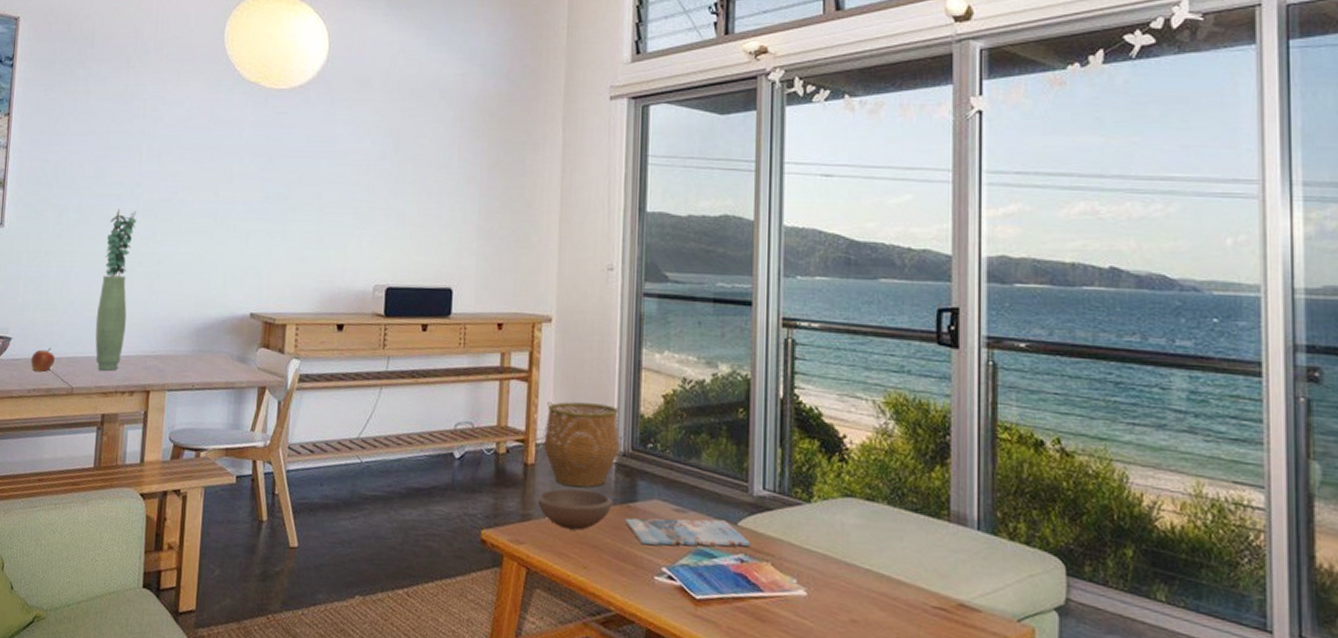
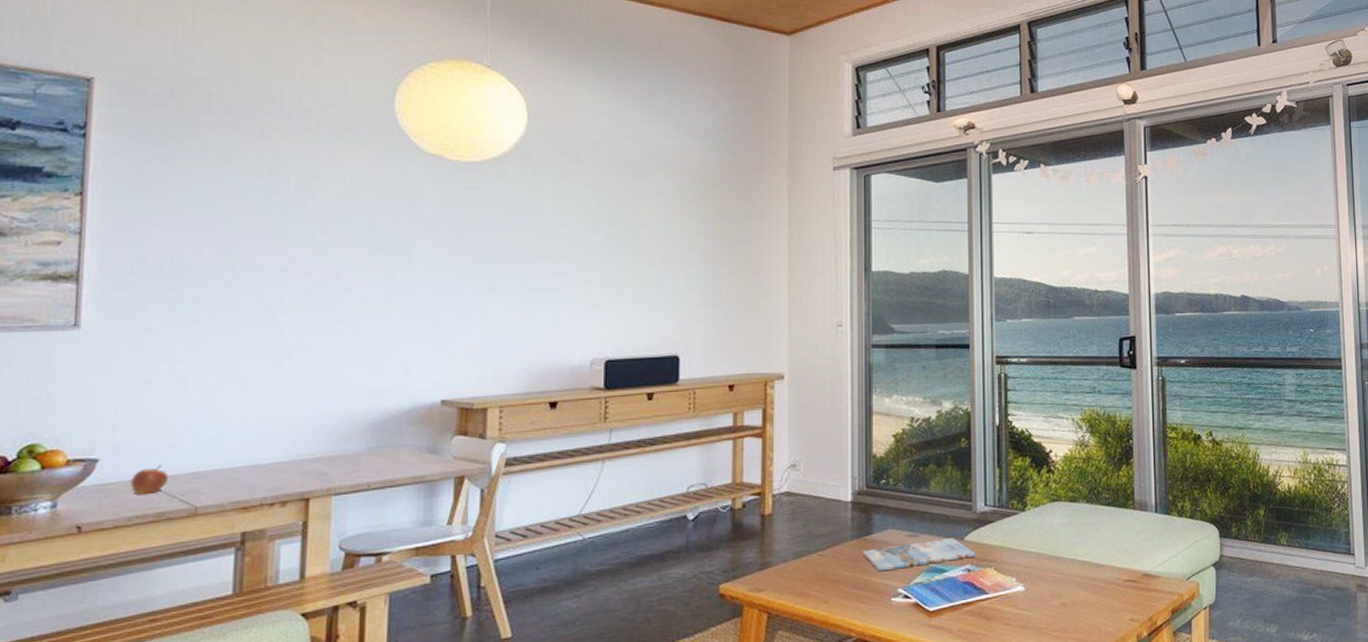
vase: present [95,209,137,372] -> none [227,298,282,485]
bowl: present [537,488,612,530] -> none [776,530,849,570]
basket: present [543,402,620,488] -> none [779,450,855,530]

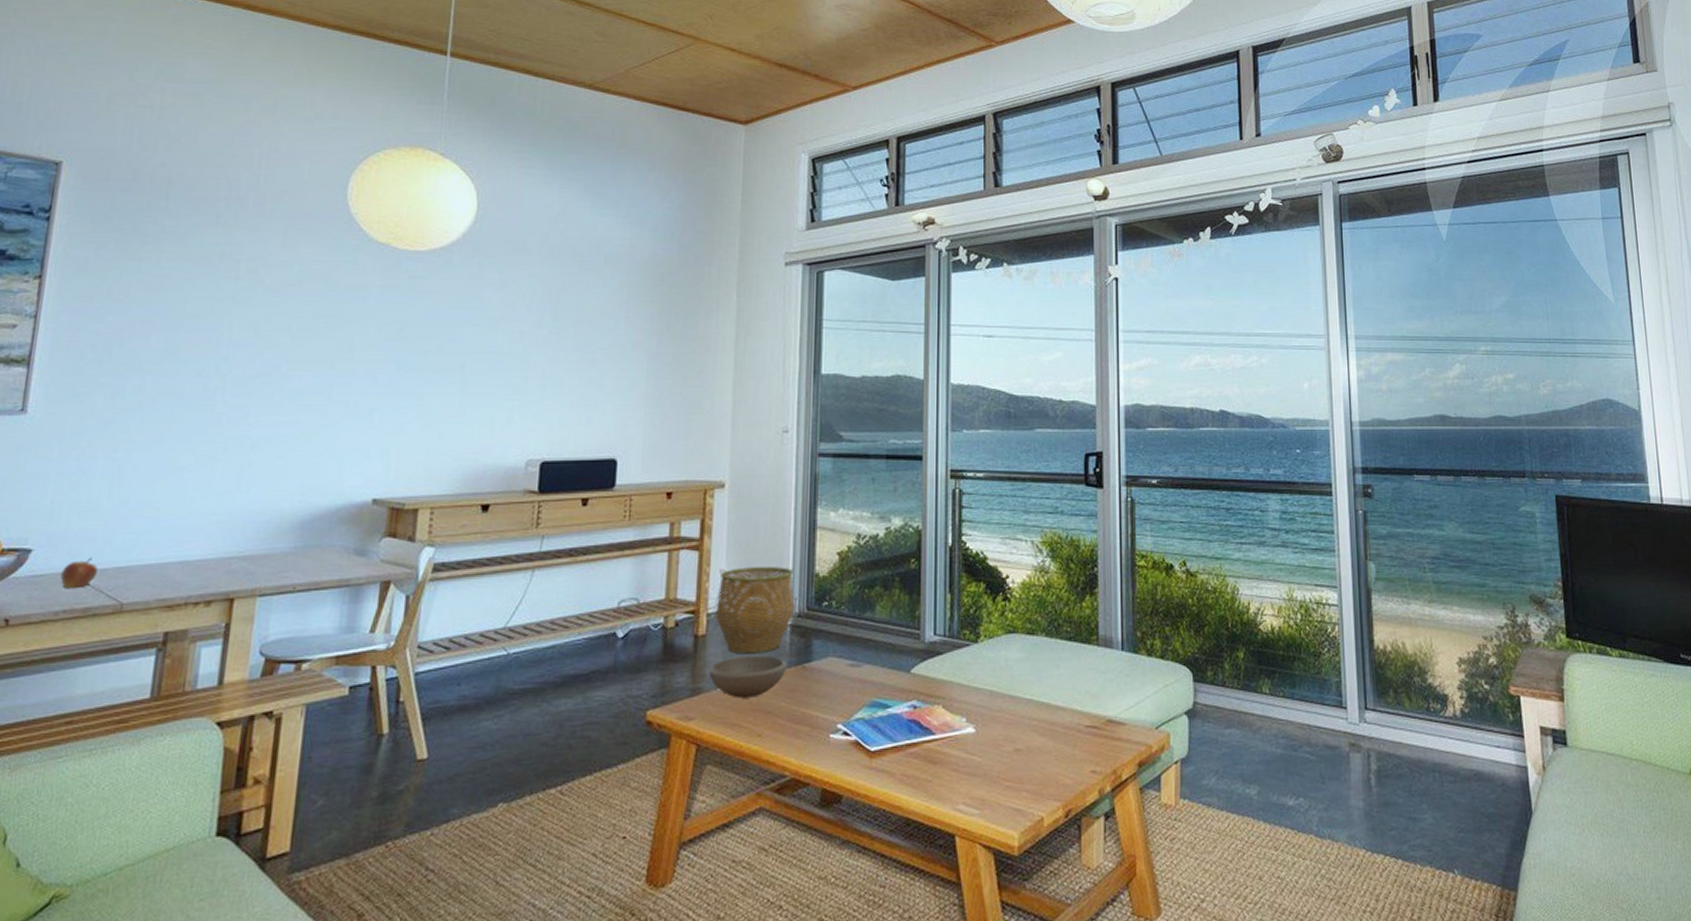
bowl: none [776,530,849,570] -> present [708,655,787,698]
basket: none [779,450,855,530] -> present [714,567,795,654]
magazine: present [863,538,976,572] -> none [800,670,924,704]

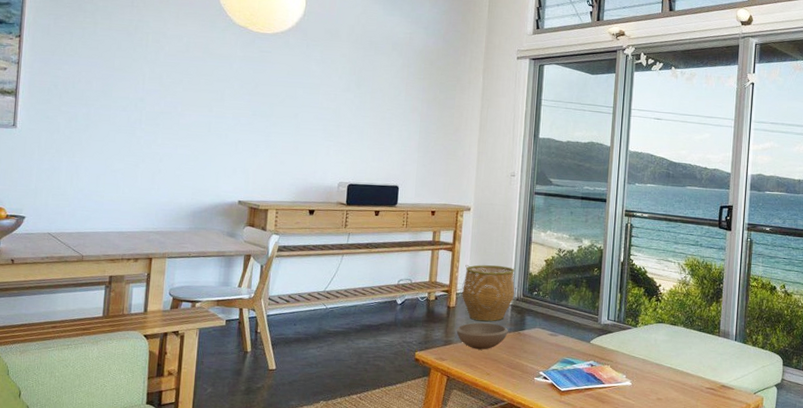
fruit: present [60,557,98,589] -> none [44,224,66,244]

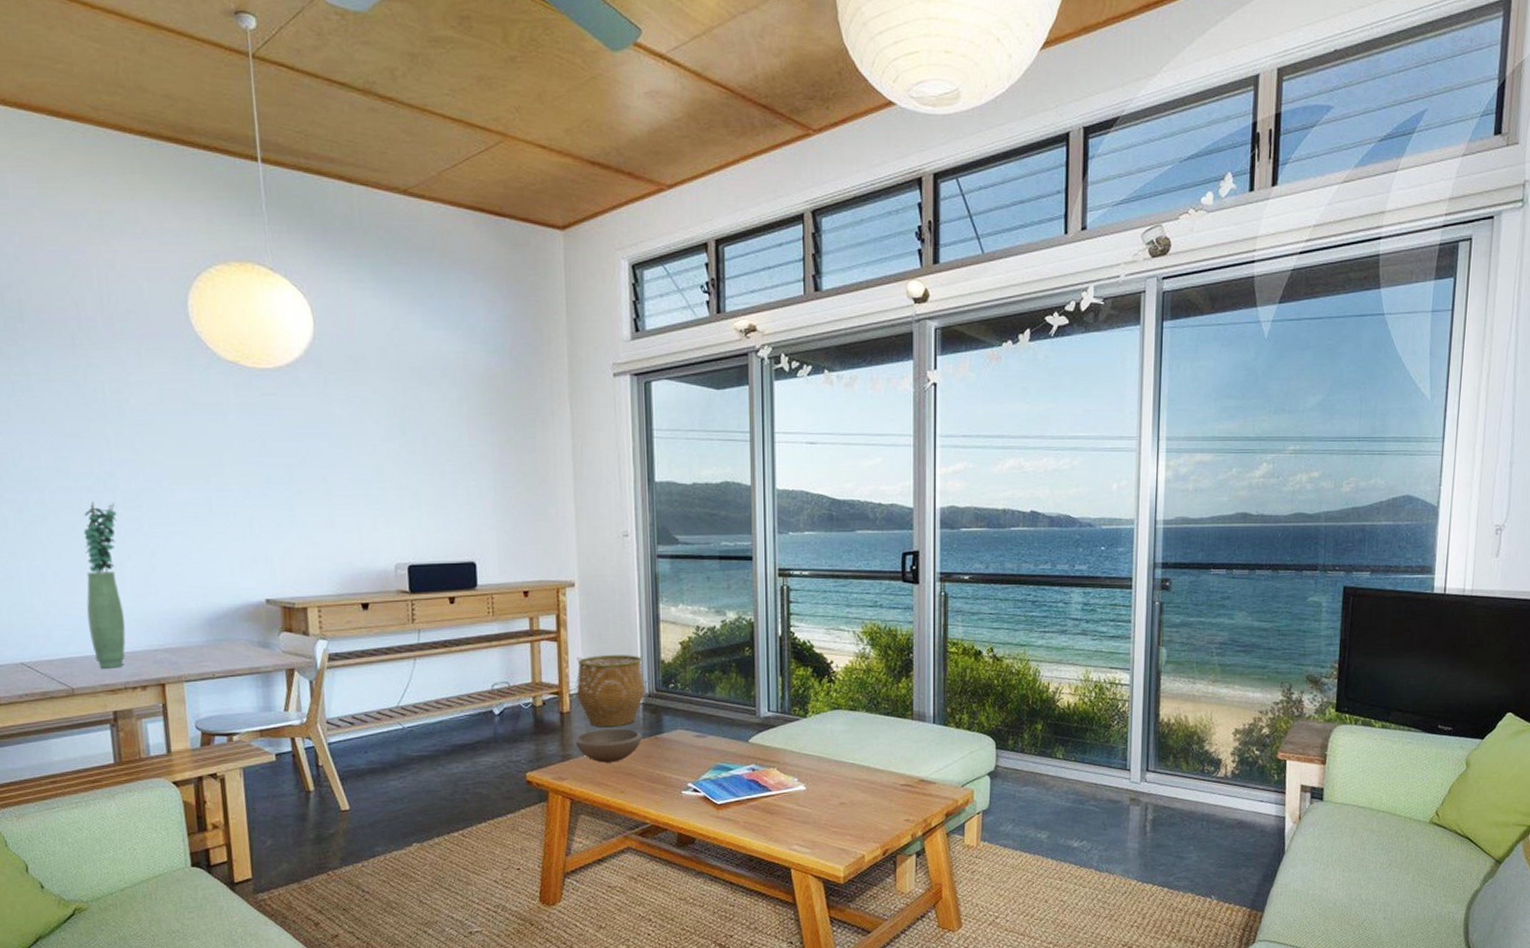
vase: none [103,118,140,244] -> present [83,501,126,670]

